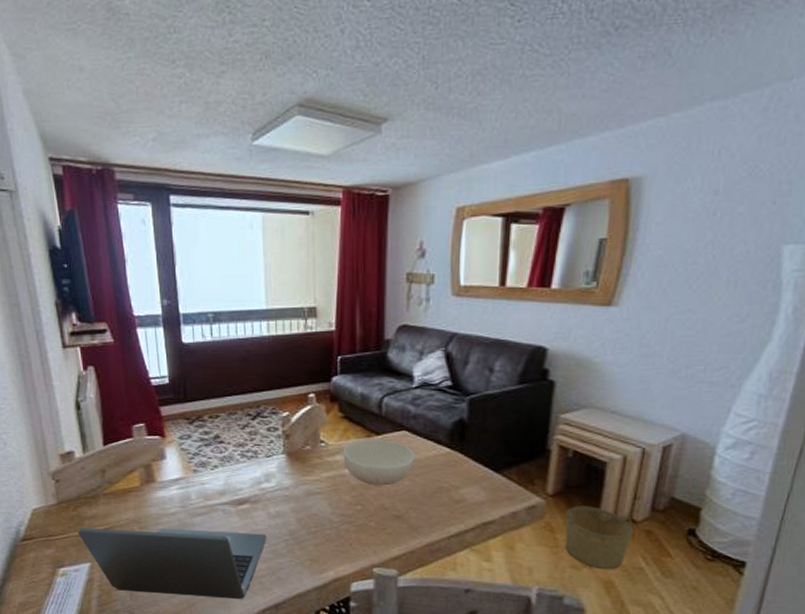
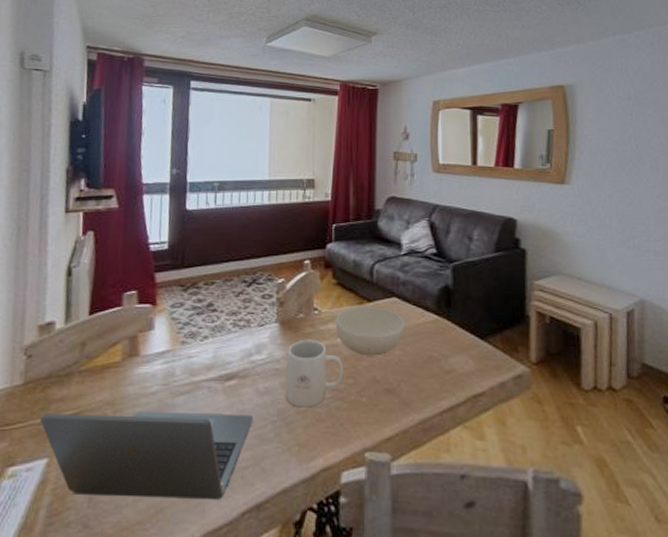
mug: none [295,469,352,530] -> present [285,339,344,408]
basket: present [565,506,633,569] -> none [550,374,615,444]

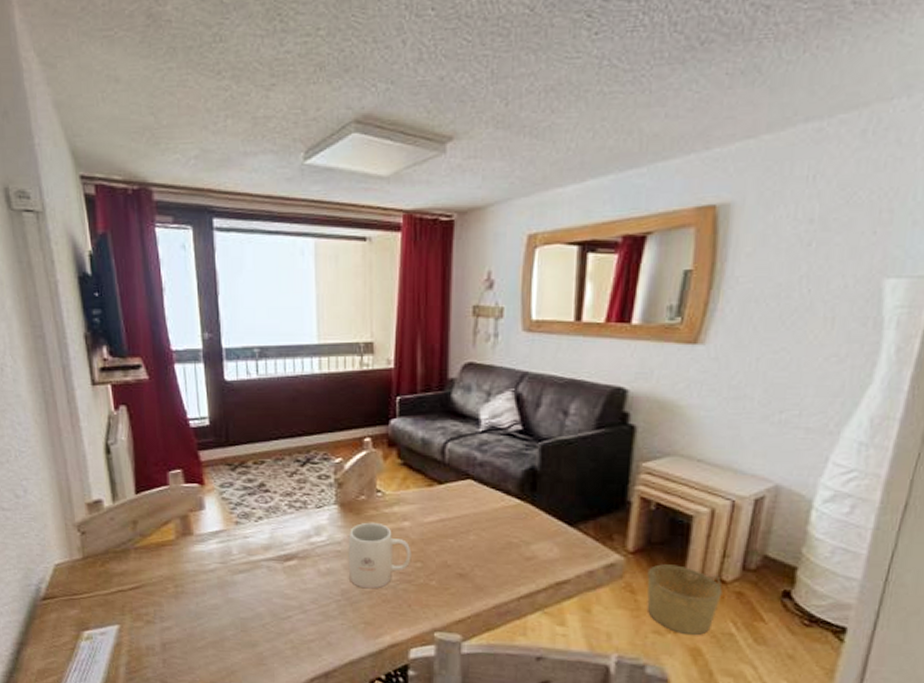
laptop: present [40,411,254,499] -> none [105,586,317,667]
bowl: present [335,306,405,356] -> none [401,488,481,541]
basket: none [550,374,615,444] -> present [647,564,722,635]

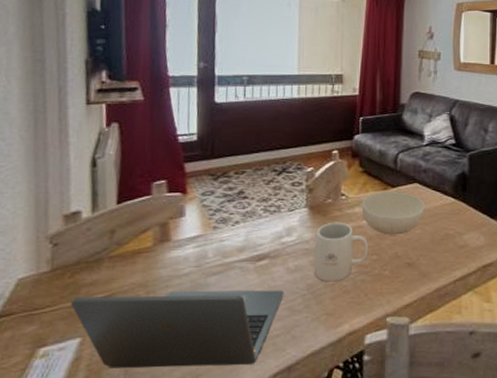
laptop: none [105,586,317,667] -> present [71,290,284,369]
bowl: none [401,488,481,541] -> present [361,191,425,235]

